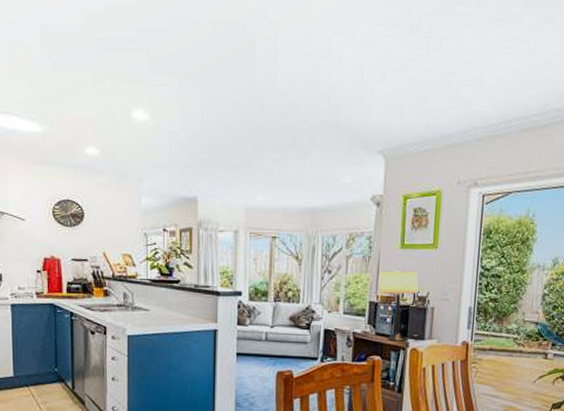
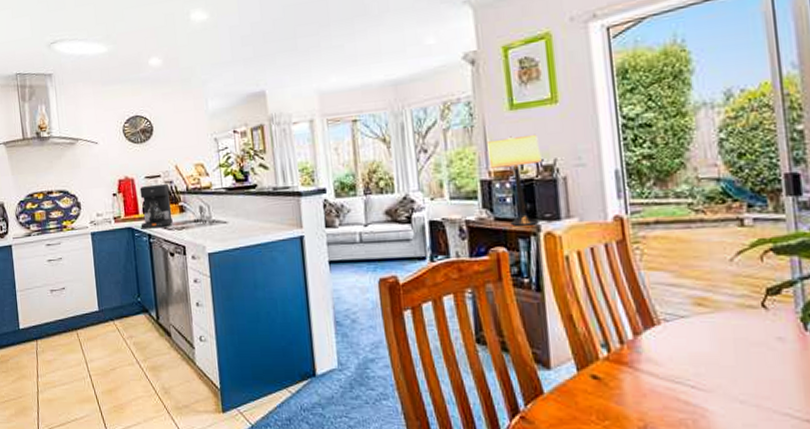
coffee maker: none [63,267,96,308] -> present [139,183,173,229]

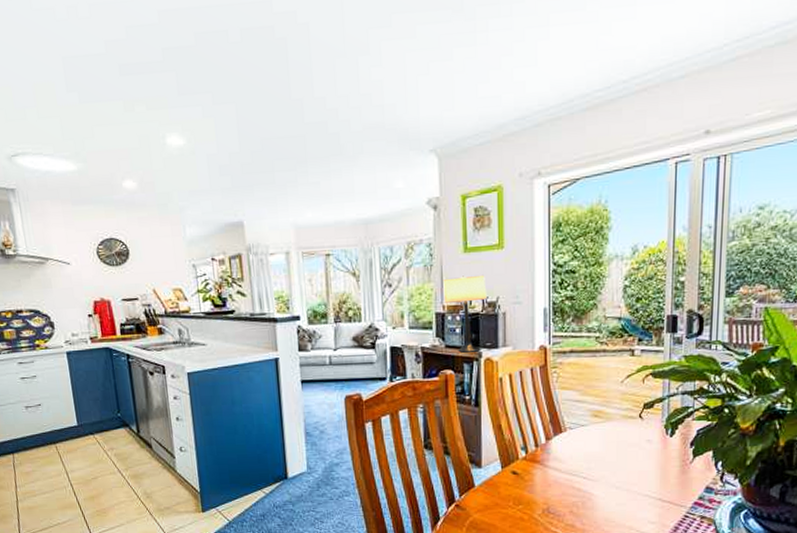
coffee maker: present [139,183,173,229] -> none [116,306,152,350]

